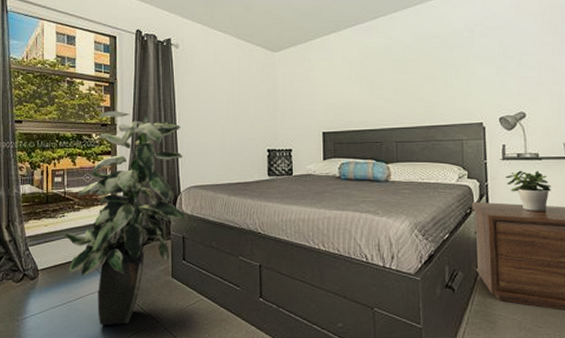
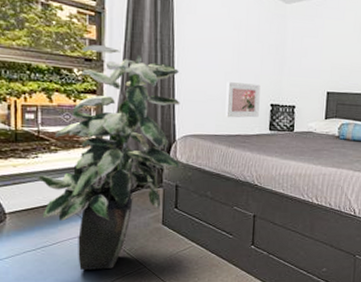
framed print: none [224,132,257,167] -> present [225,82,261,118]

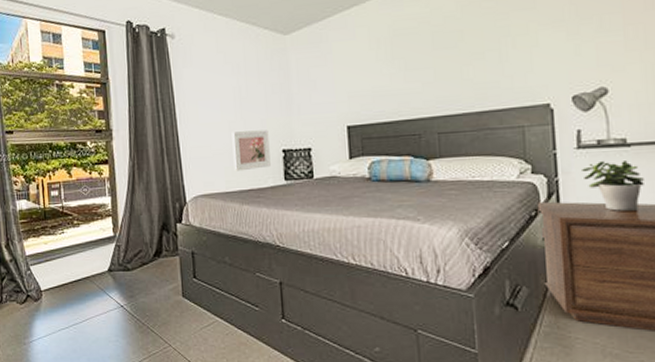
indoor plant: present [36,45,180,271] -> none [64,114,194,350]

